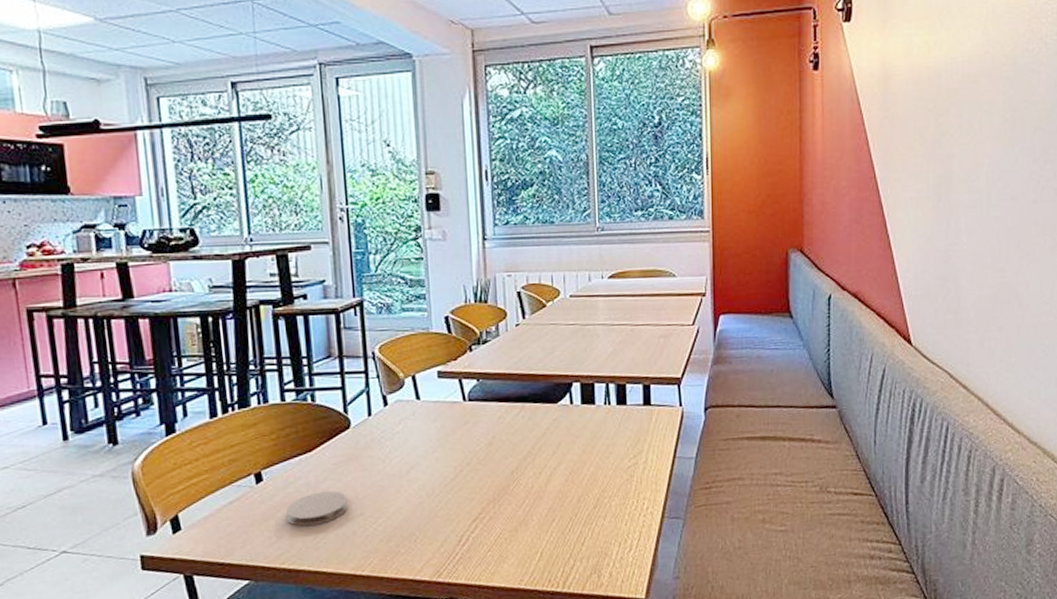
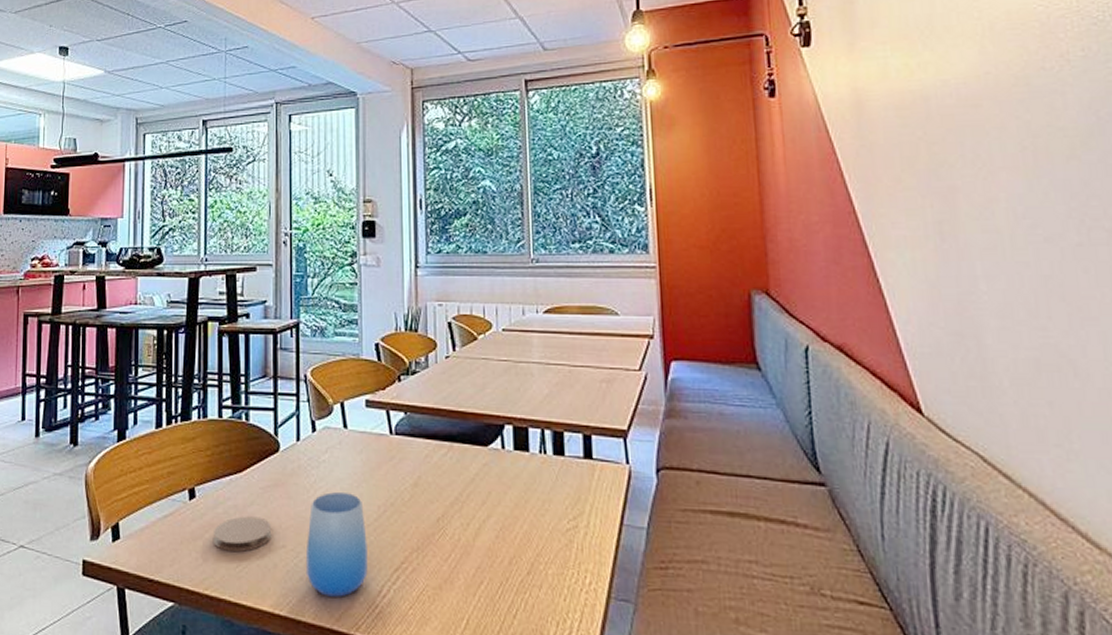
cup: none [384,459,447,553] -> present [305,492,368,597]

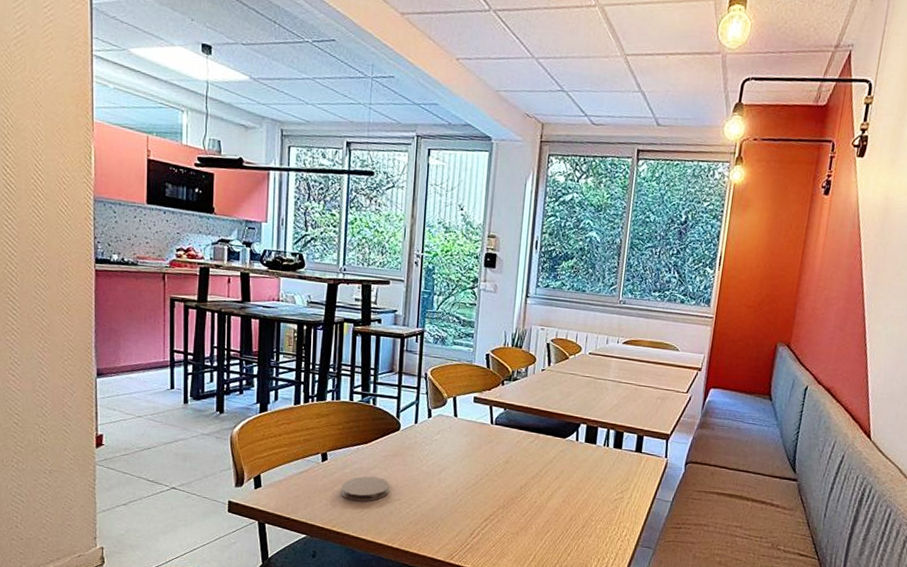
cup: present [305,492,368,597] -> none [415,463,466,537]

